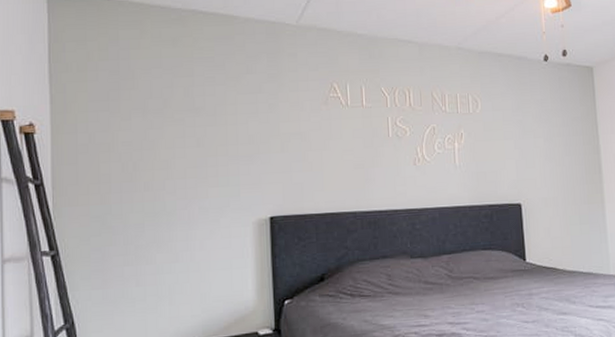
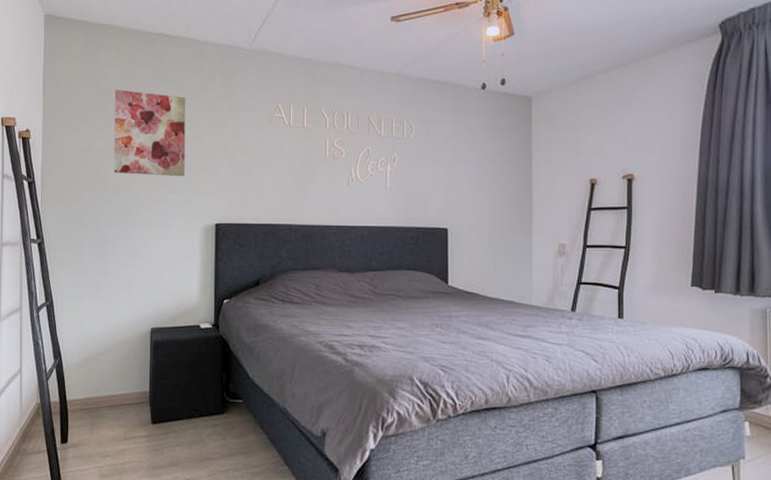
wall art: none [140,73,230,169] -> present [113,89,186,177]

